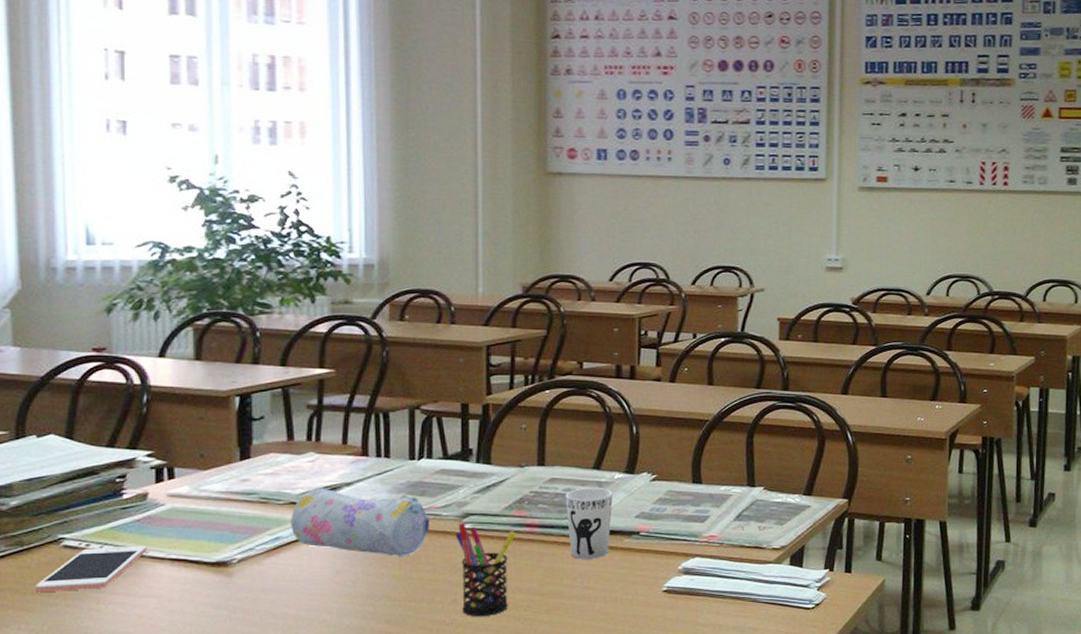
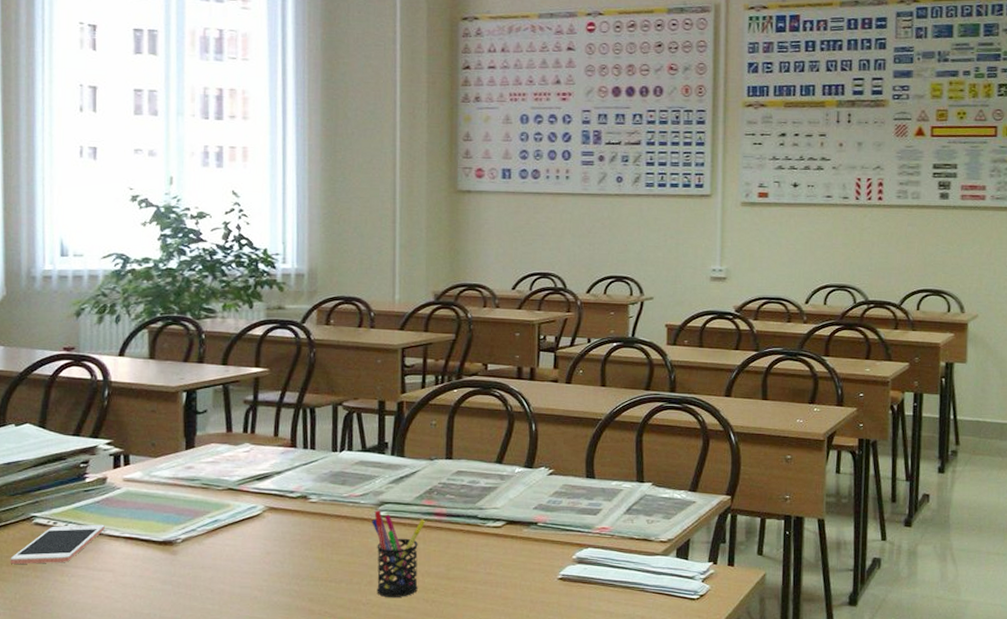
pencil case: present [291,488,429,557] -> none [228,475,349,540]
cup: present [565,488,613,559] -> none [470,480,513,547]

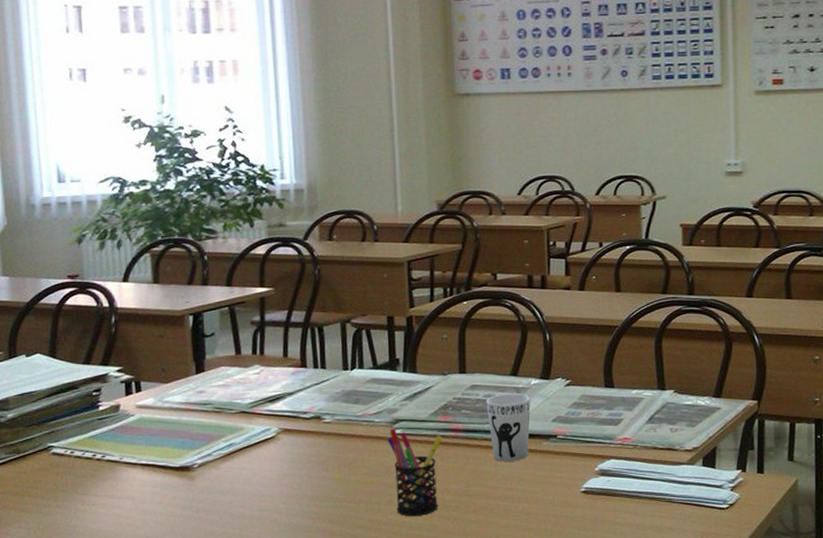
cell phone: present [10,524,105,565] -> none [31,452,121,495]
cup: none [470,480,513,547] -> present [486,393,530,462]

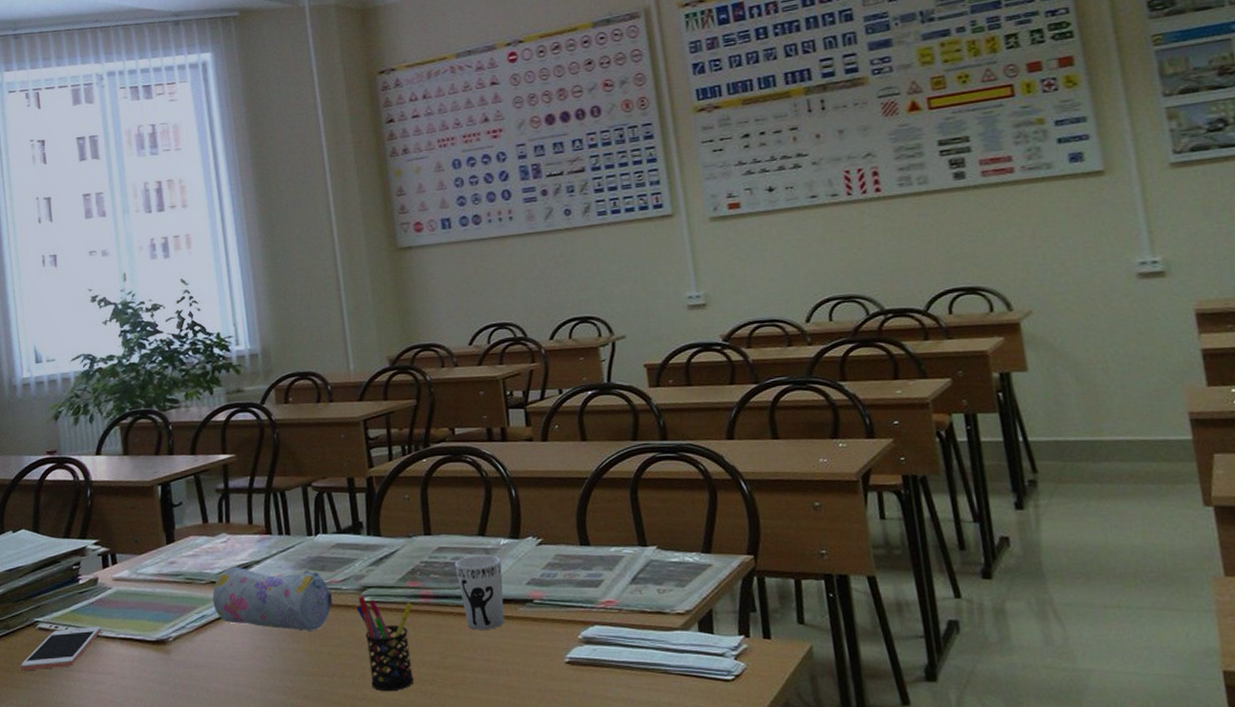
cell phone: none [31,452,121,495] -> present [20,626,101,671]
pencil case: none [242,397,364,461] -> present [212,566,333,631]

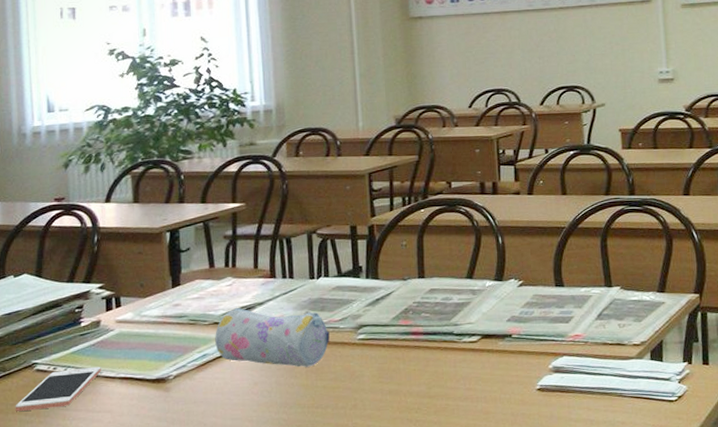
pen holder: present [356,596,414,692] -> none [352,333,404,420]
cup: present [454,555,505,630] -> none [444,295,486,362]

